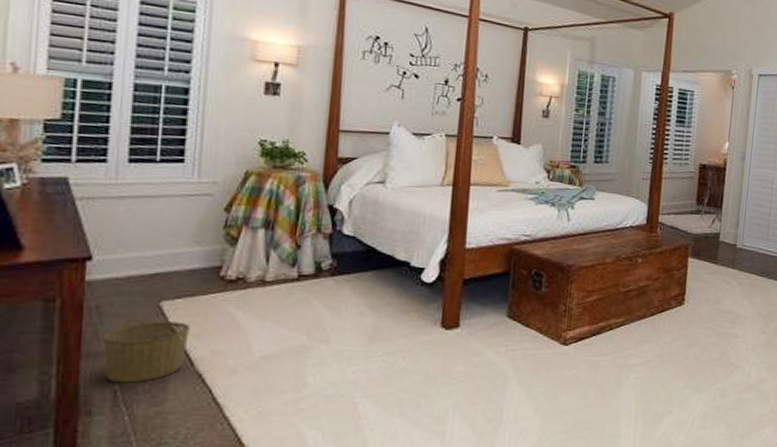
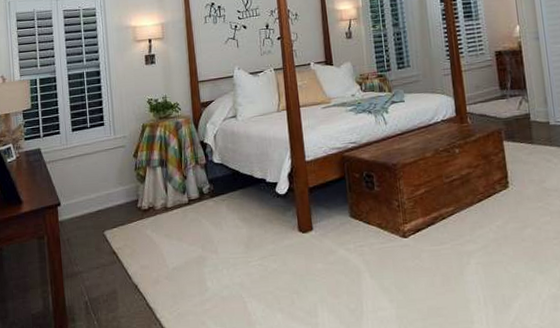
basket: present [102,317,190,383] -> none [73,245,125,296]

